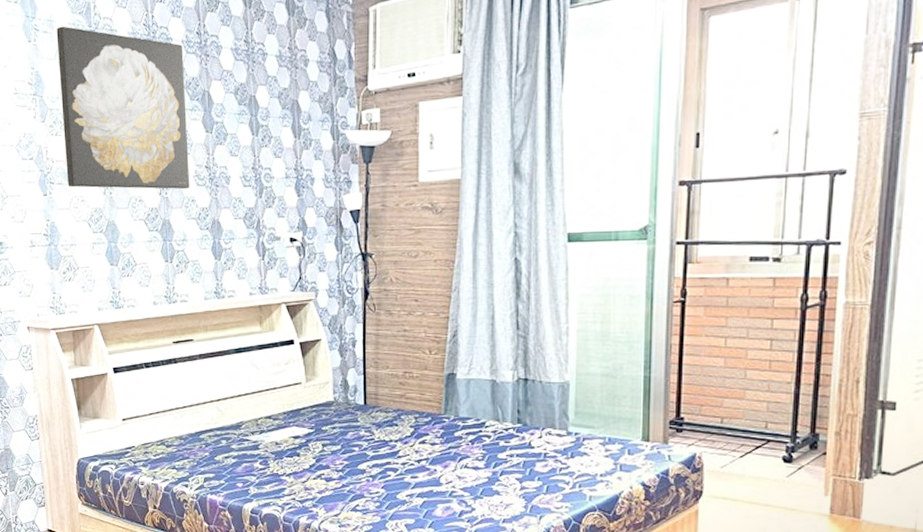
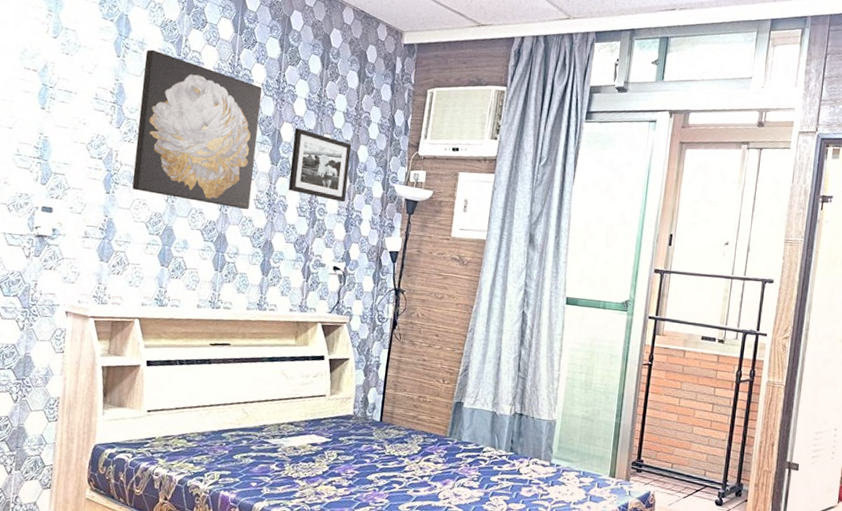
picture frame: none [225,85,293,163] -> present [288,128,352,203]

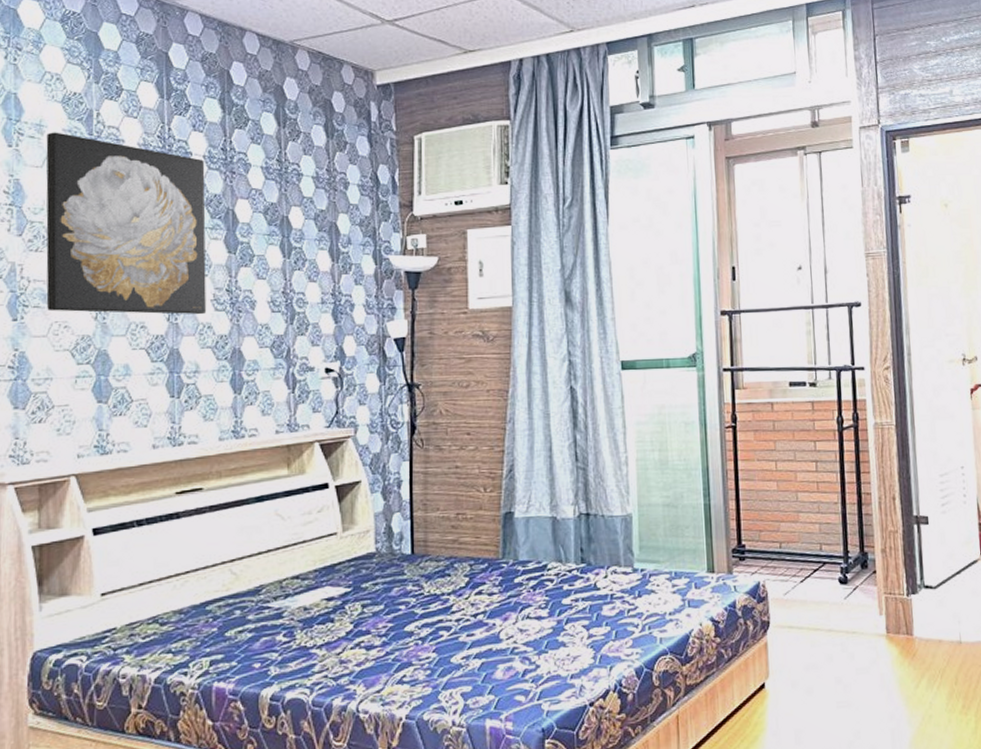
picture frame: present [288,128,352,203] -> none [252,204,330,287]

